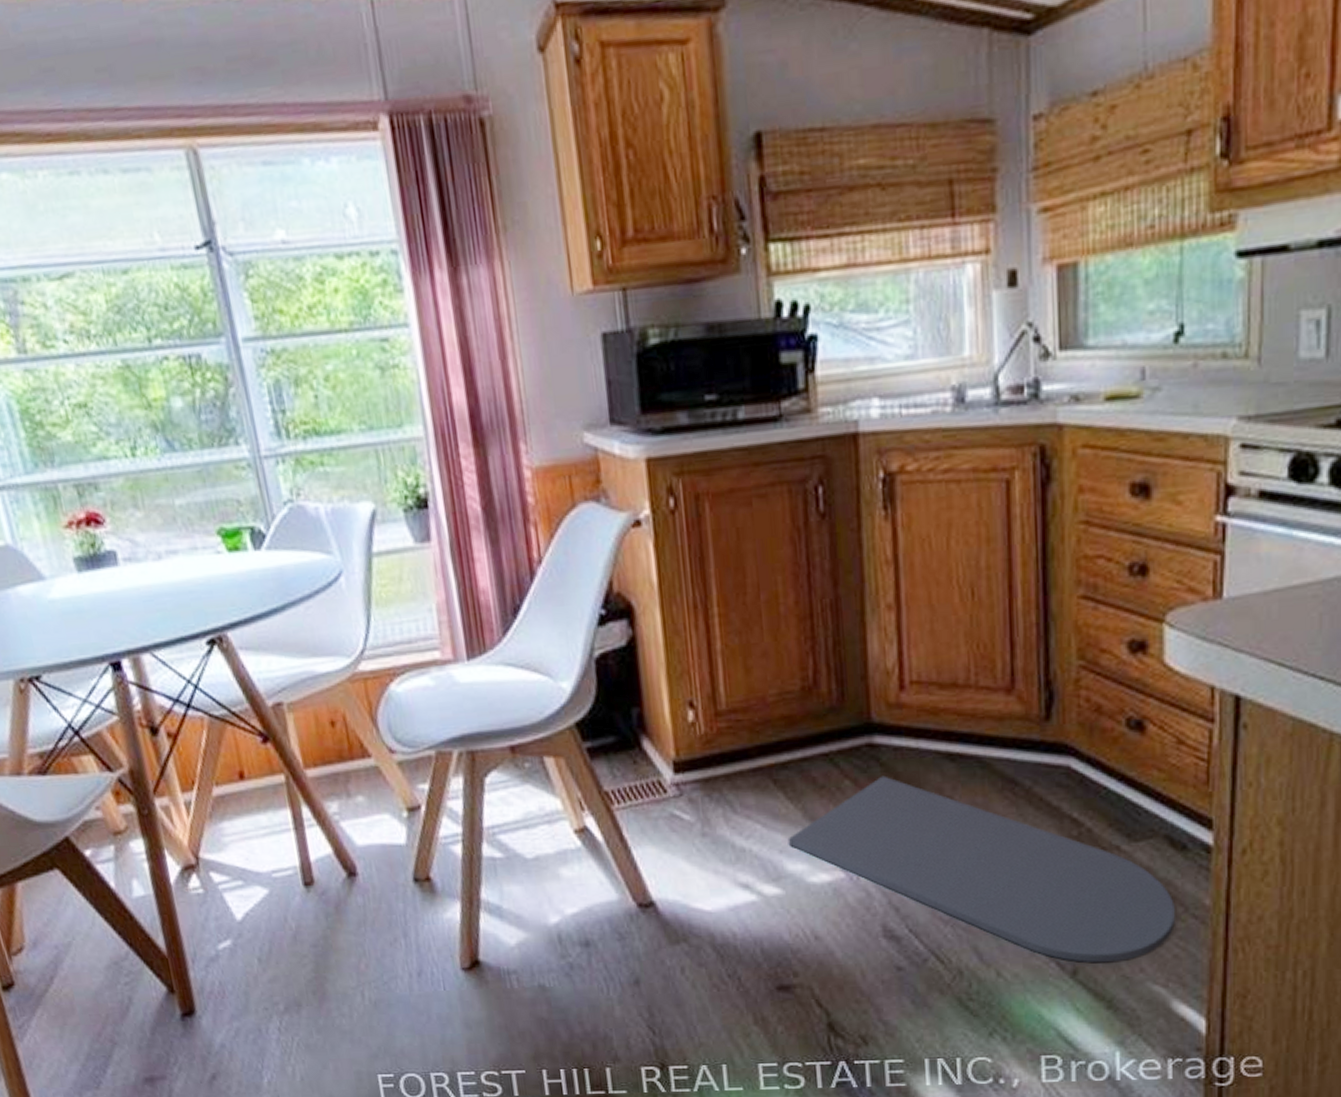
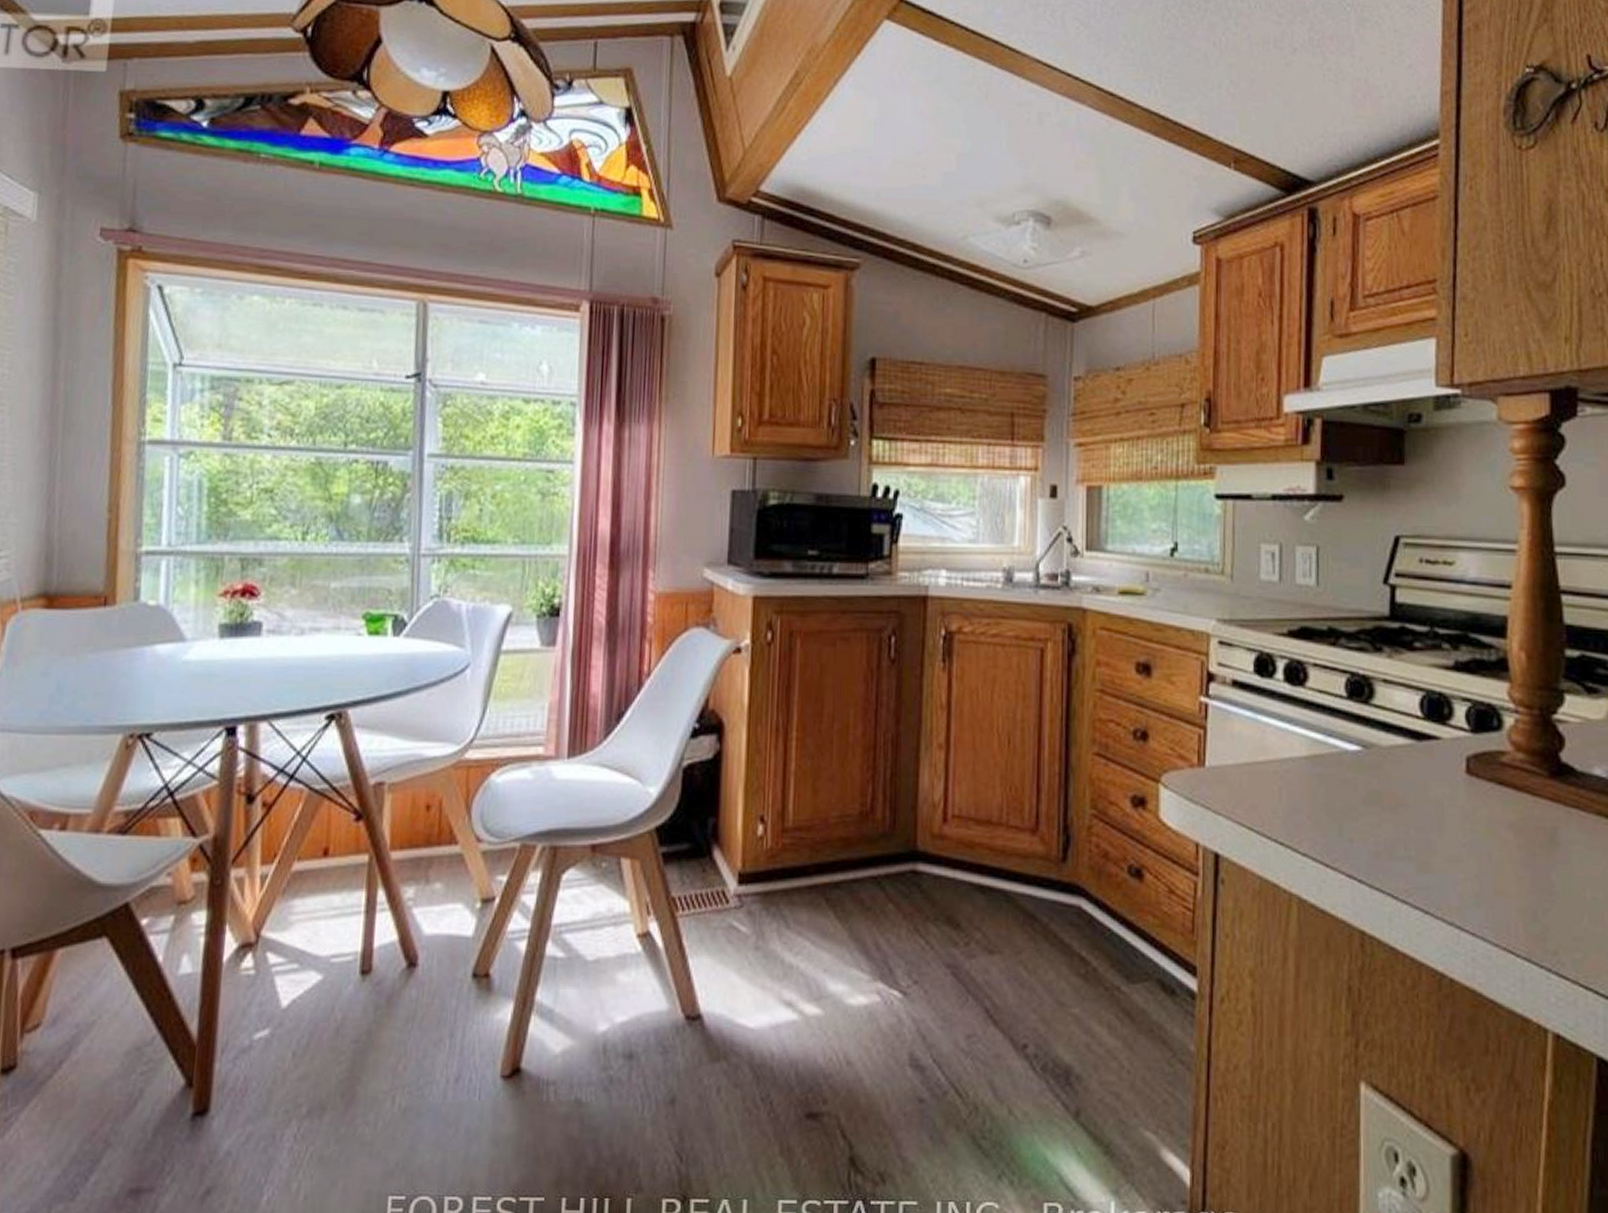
door mat: present [787,775,1175,963] -> none [832,902,1165,1105]

